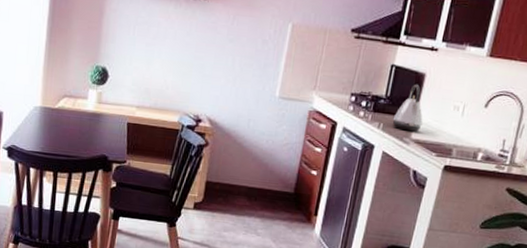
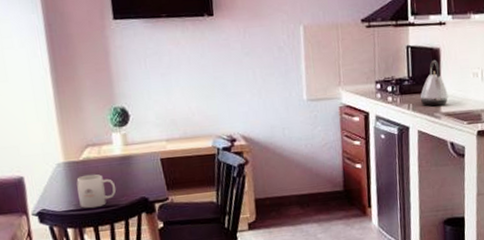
mug: none [46,122,82,155] -> present [76,174,117,209]

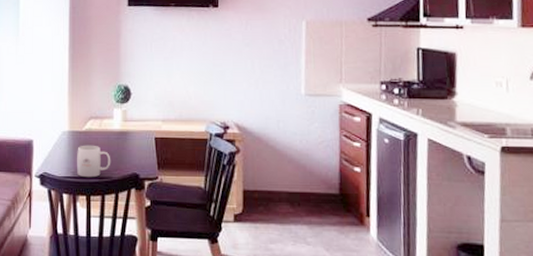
kettle: present [419,59,448,107] -> none [431,64,465,114]

